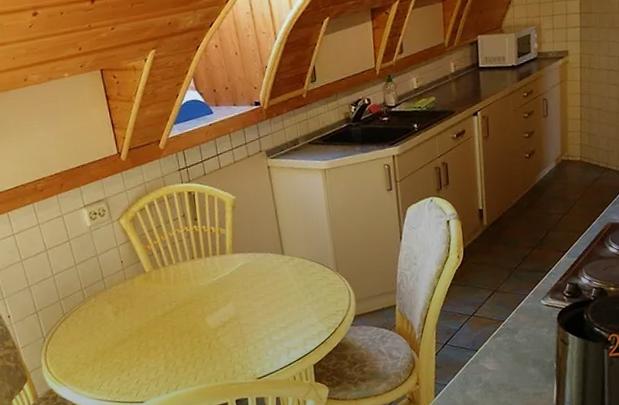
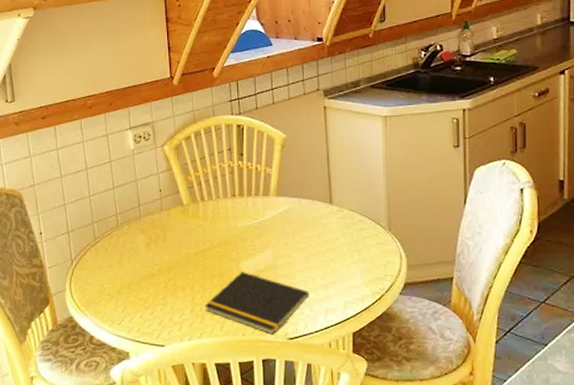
notepad: none [176,325,272,377] -> present [204,272,309,335]

